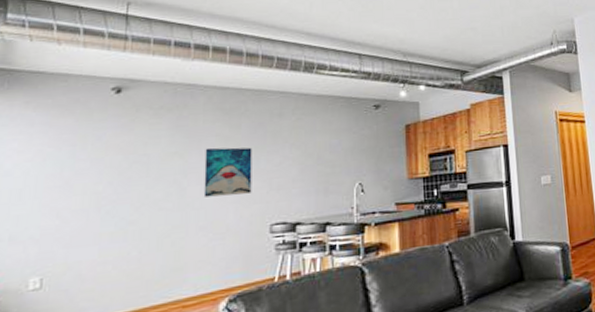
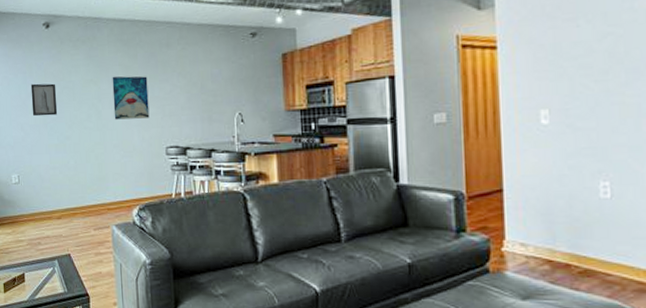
wall art: none [78,157,122,199] -> present [30,83,58,117]

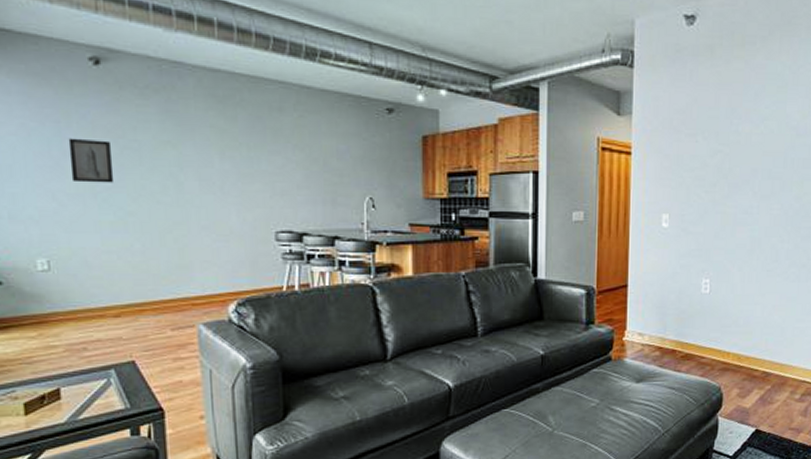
wall art: present [112,76,150,120] -> none [200,140,254,196]

